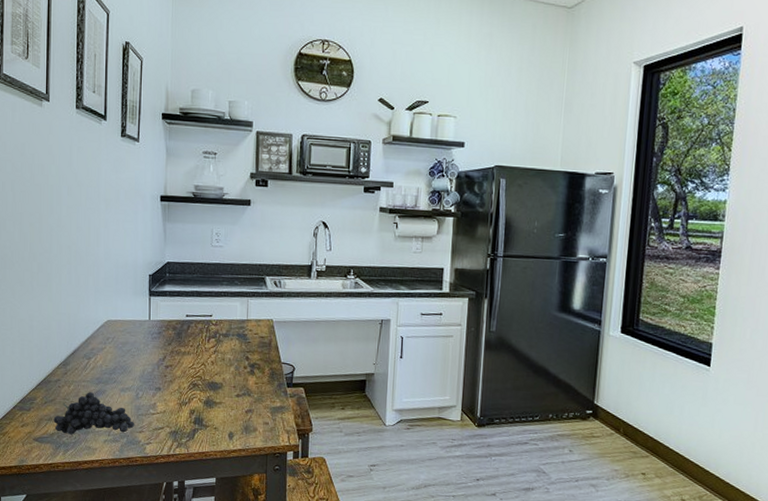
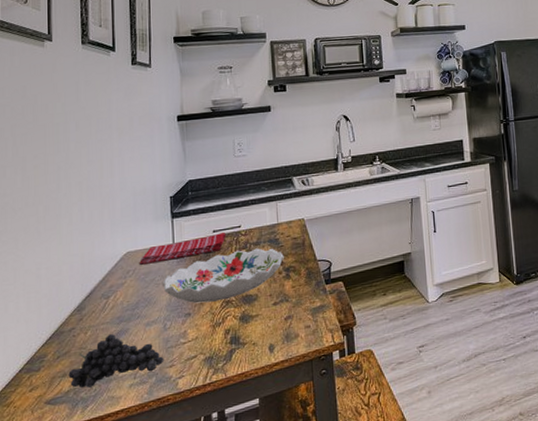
dish towel: none [118,318,198,336] -> present [140,233,227,266]
decorative bowl: none [137,338,250,383] -> present [162,248,284,304]

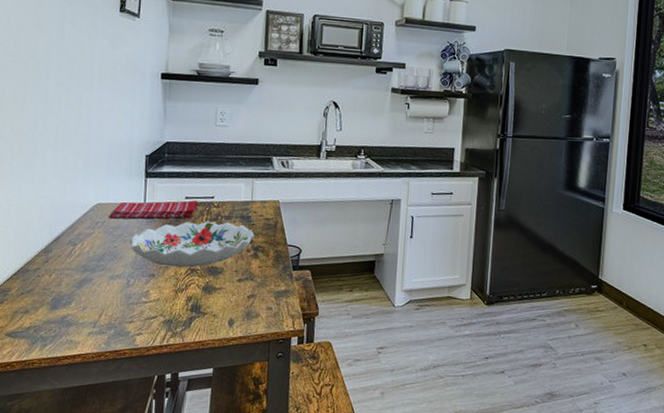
fruit: present [68,334,164,388] -> none [30,281,125,328]

